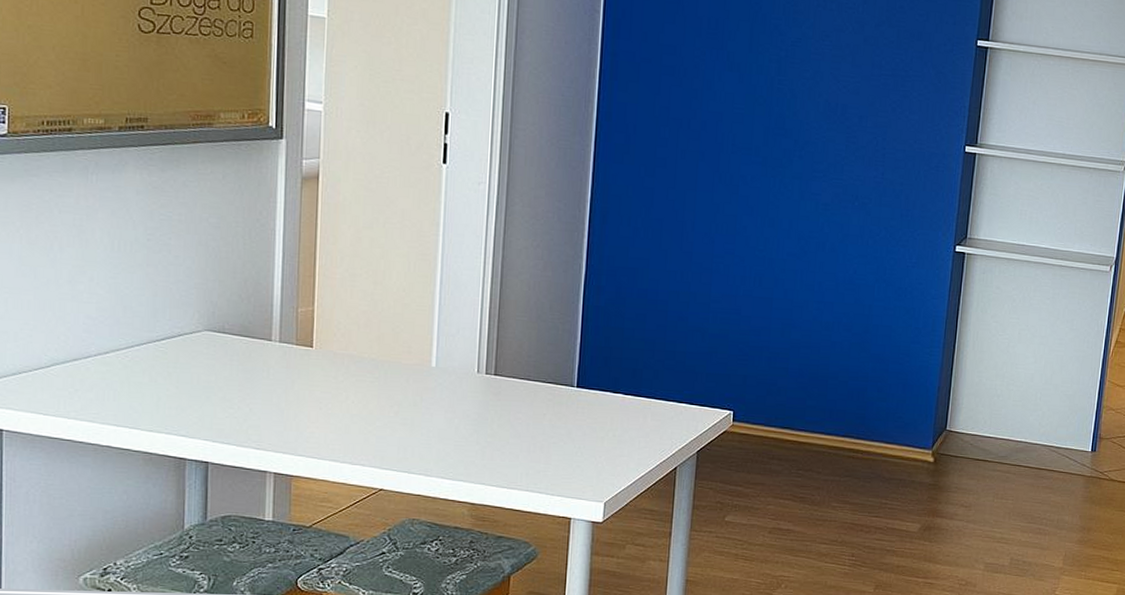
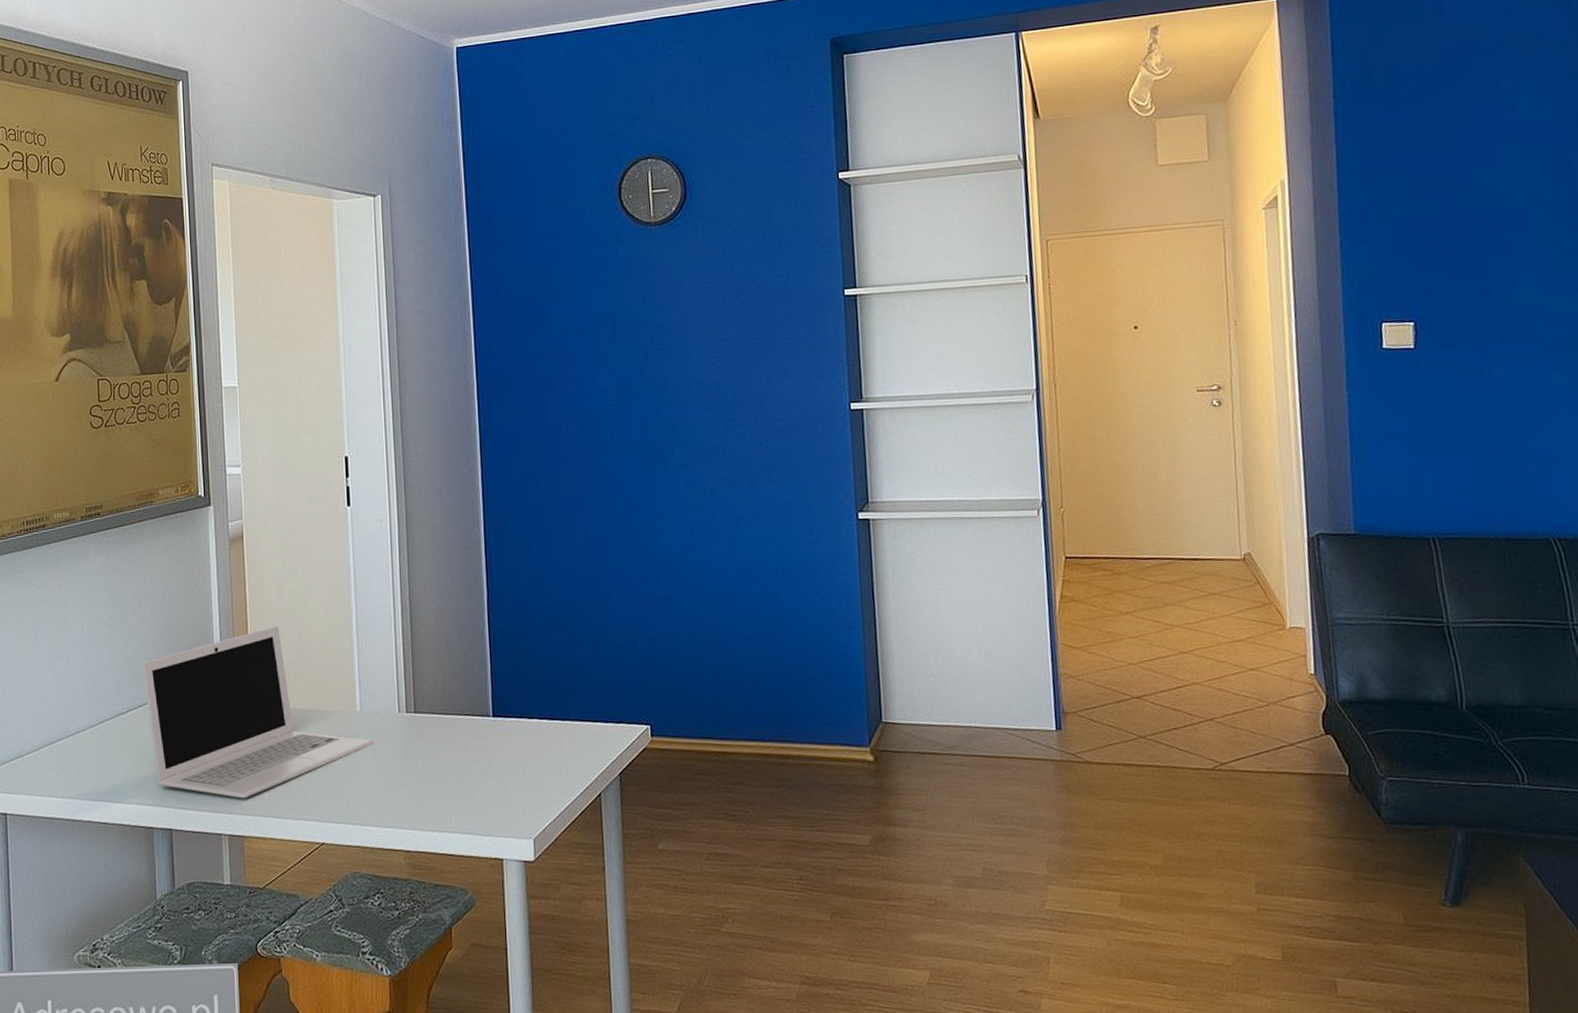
laptop: none [185,272,448,440] -> present [142,626,374,799]

